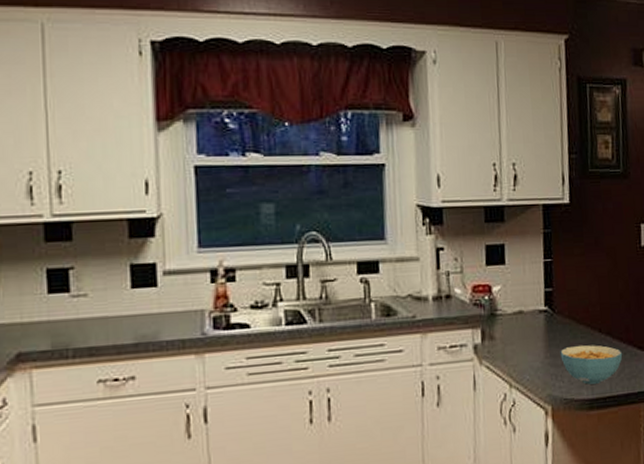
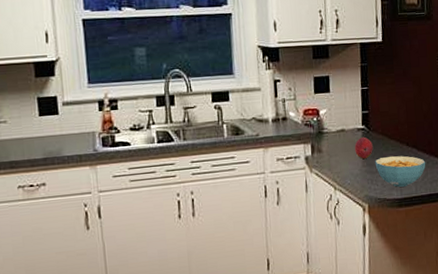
fruit: none [535,320,559,349] -> present [355,136,374,160]

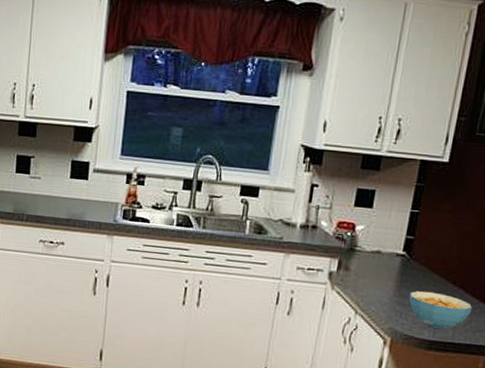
fruit: present [355,136,374,160] -> none [388,263,412,289]

